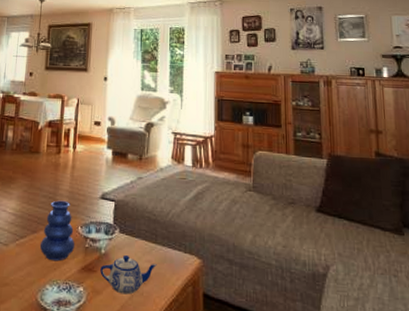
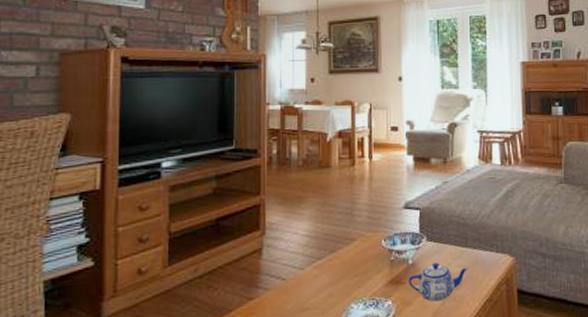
vase: present [39,200,75,262] -> none [340,215,380,279]

